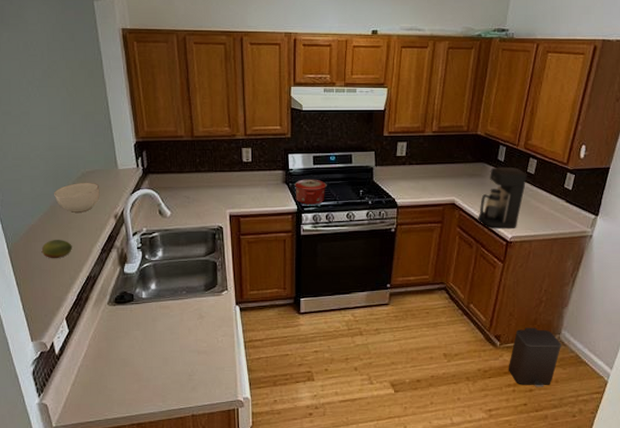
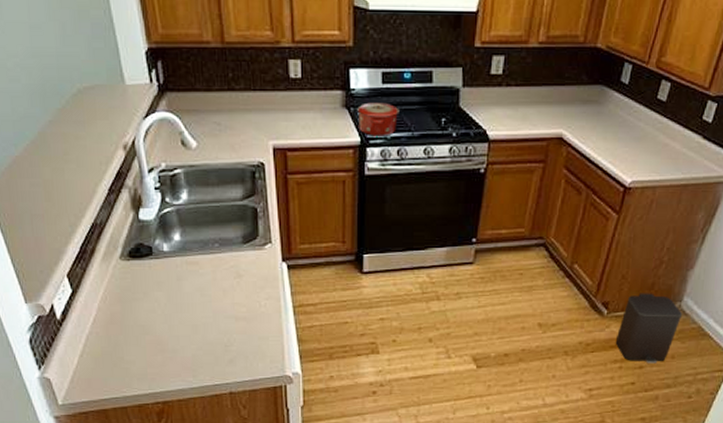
fruit: present [41,240,72,259] -> none [30,176,70,201]
bowl: present [54,182,100,212] -> none [42,101,103,141]
coffee maker: present [478,166,527,228] -> none [590,90,657,171]

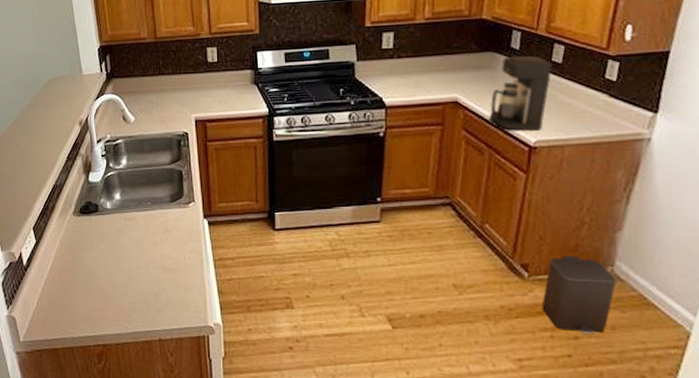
casserole: present [356,102,401,136] -> none [263,78,303,107]
coffee maker: none [590,90,657,171] -> present [489,56,552,131]

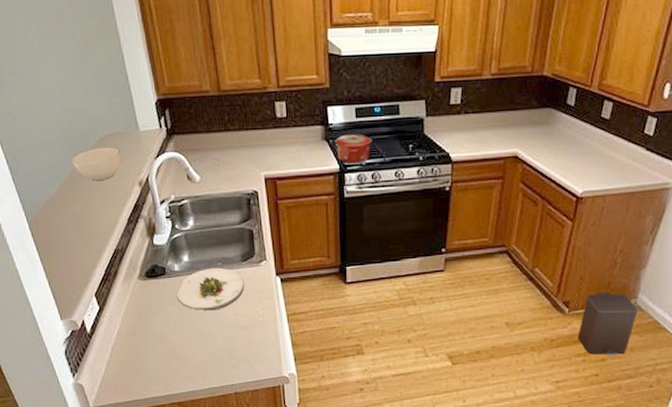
bowl: none [23,88,65,120] -> present [72,146,122,181]
salad plate: none [107,207,172,251] -> present [177,267,244,311]
casserole: none [263,78,303,107] -> present [334,134,373,164]
coffee maker: present [489,56,552,131] -> none [544,112,601,183]

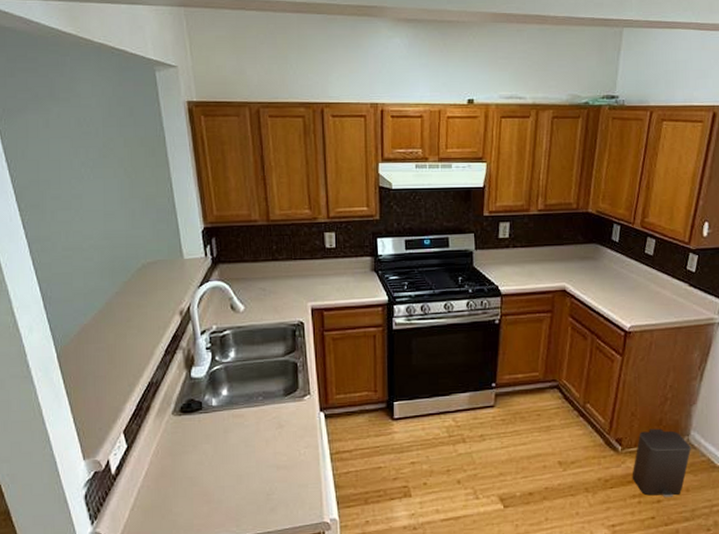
bowl: present [72,146,122,181] -> none [110,274,163,309]
salad plate: present [177,267,244,311] -> none [213,402,286,449]
casserole: present [334,134,373,164] -> none [383,265,423,295]

